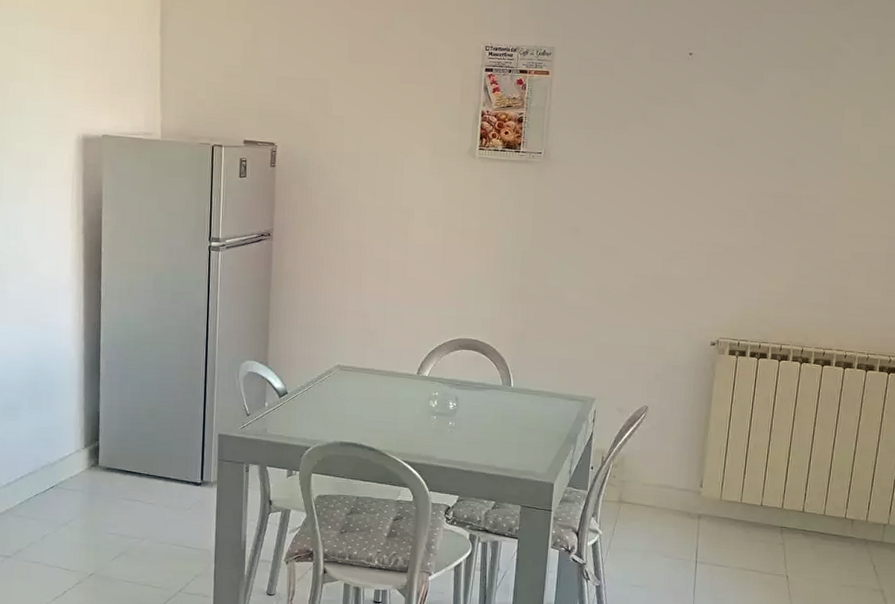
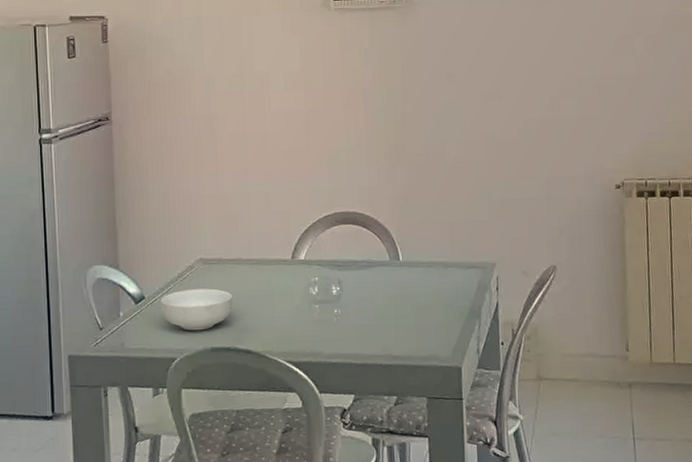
cereal bowl: none [300,390,363,427] -> present [160,288,233,331]

